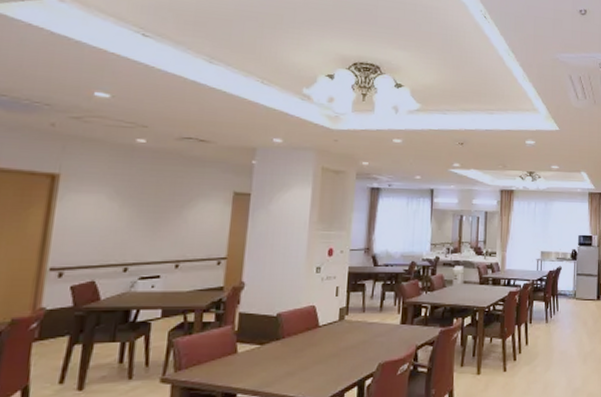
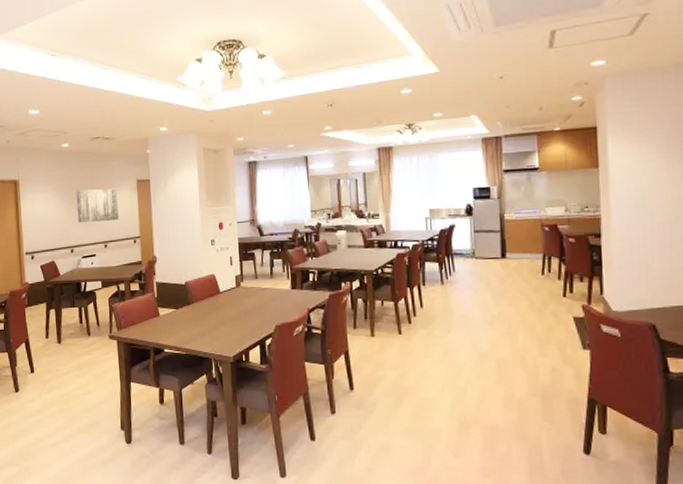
wall art: none [141,195,206,237] -> present [75,188,119,224]

